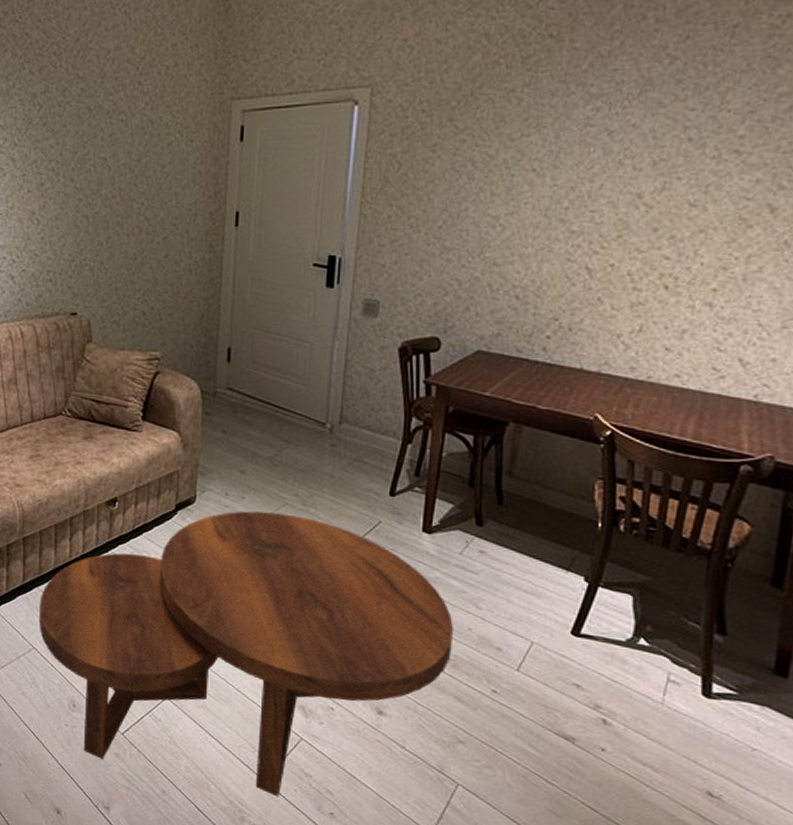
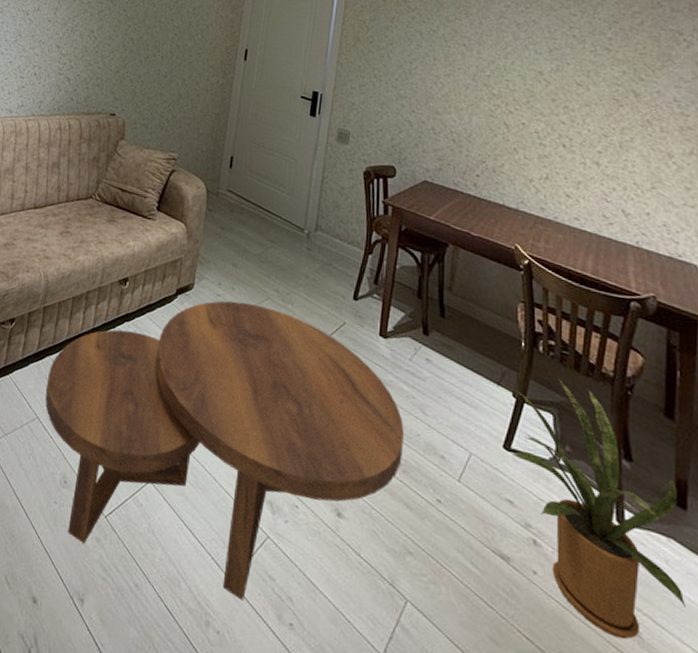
house plant: none [581,557,778,803] -> present [512,378,686,640]

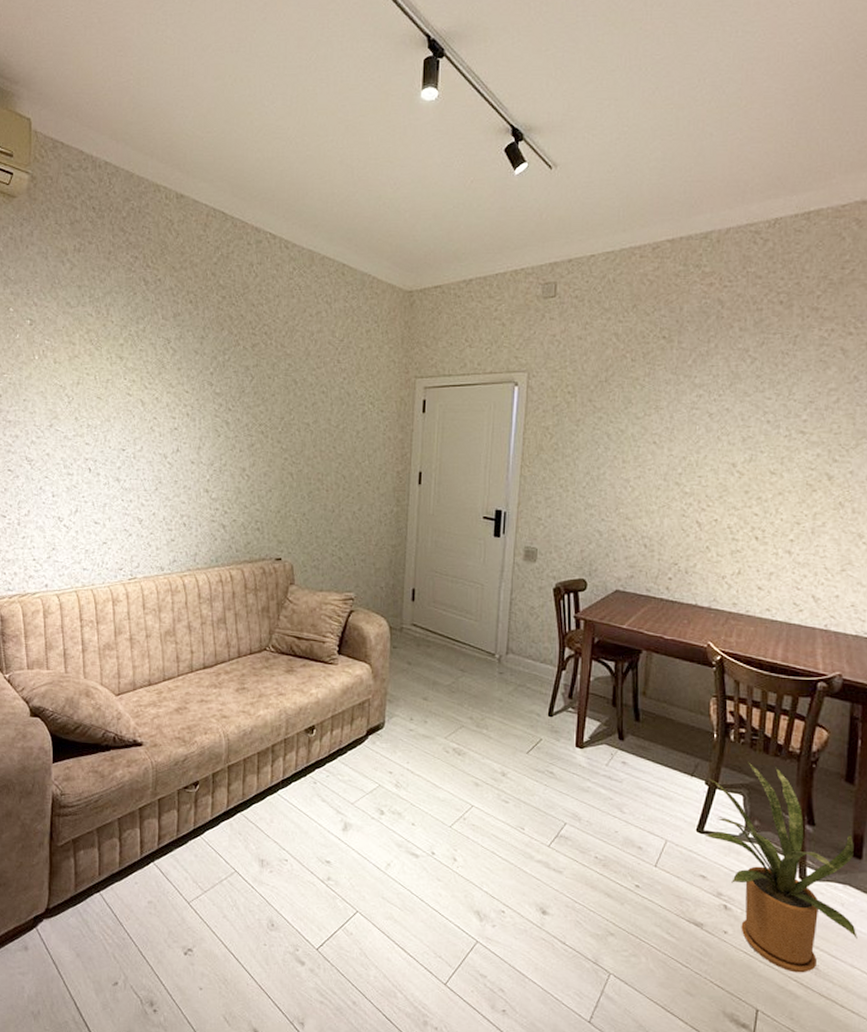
coffee table: present [45,301,404,601] -> none [241,734,603,999]

